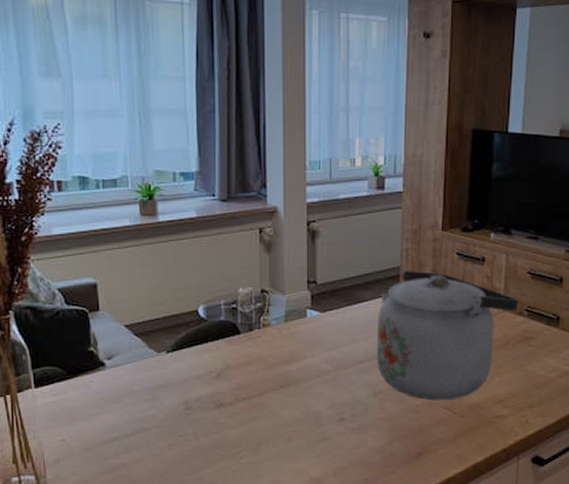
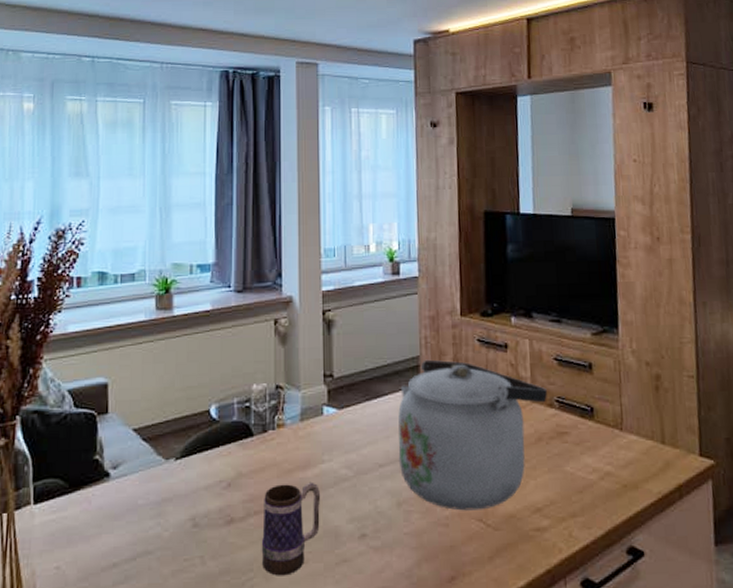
mug: none [249,374,304,450] -> present [261,482,321,576]

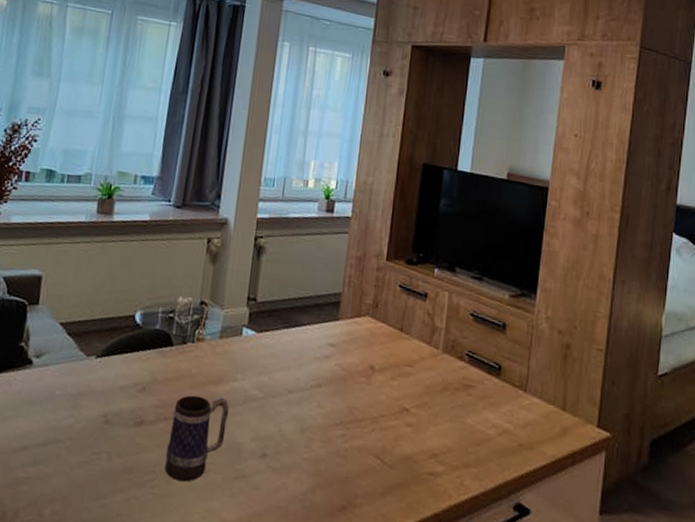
kettle: present [398,359,547,511] -> none [307,297,459,448]

